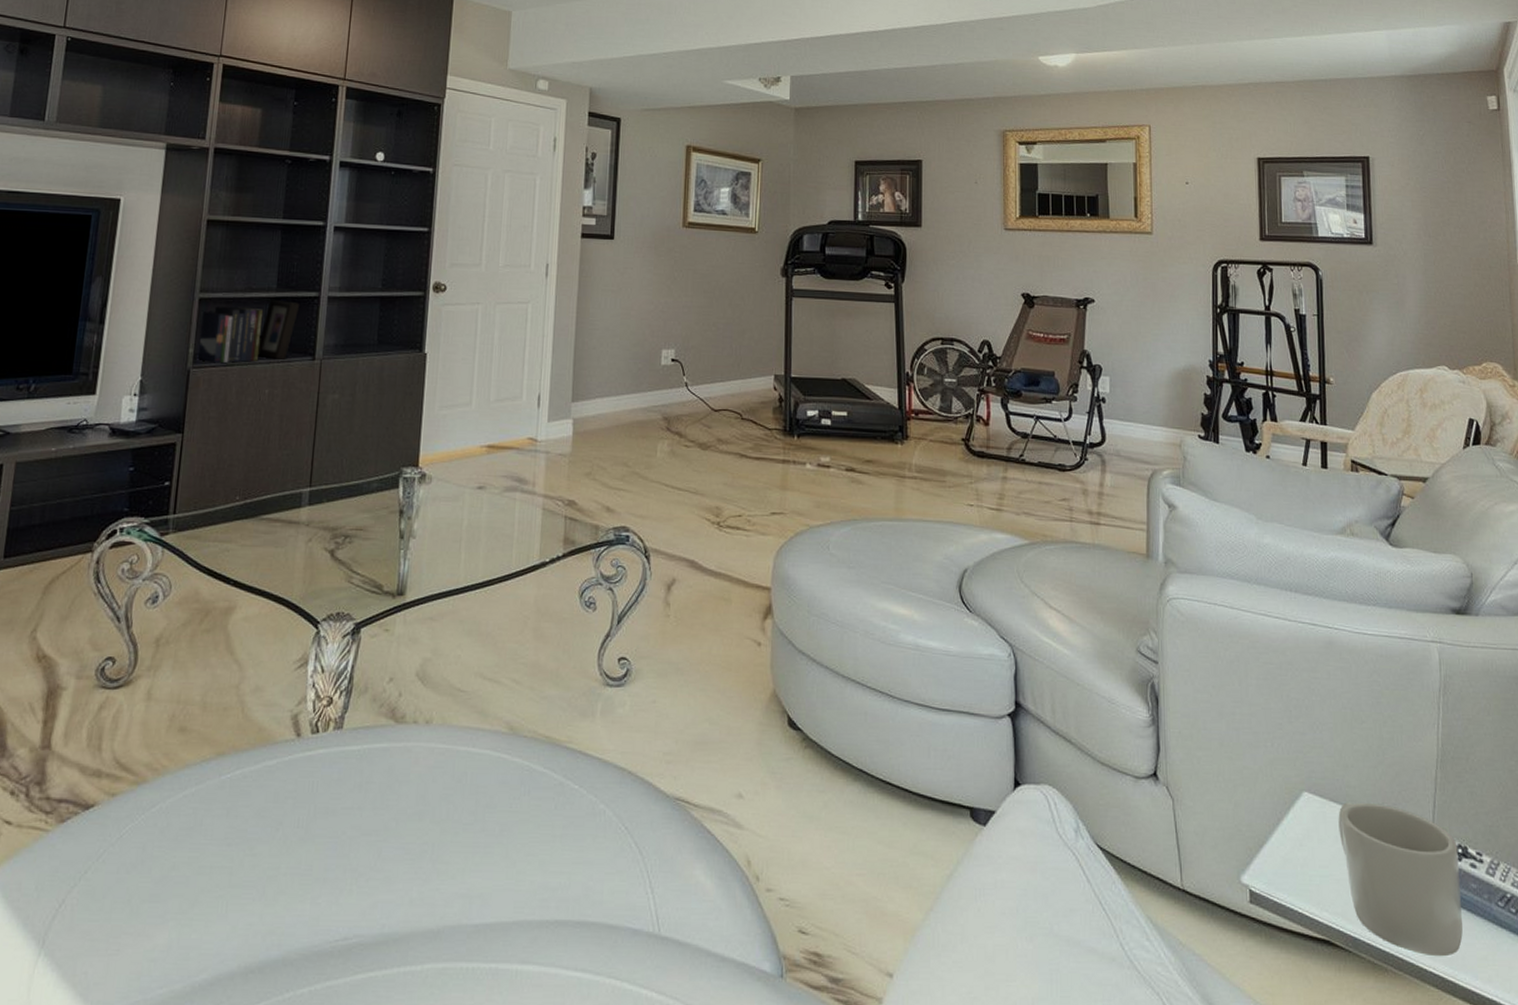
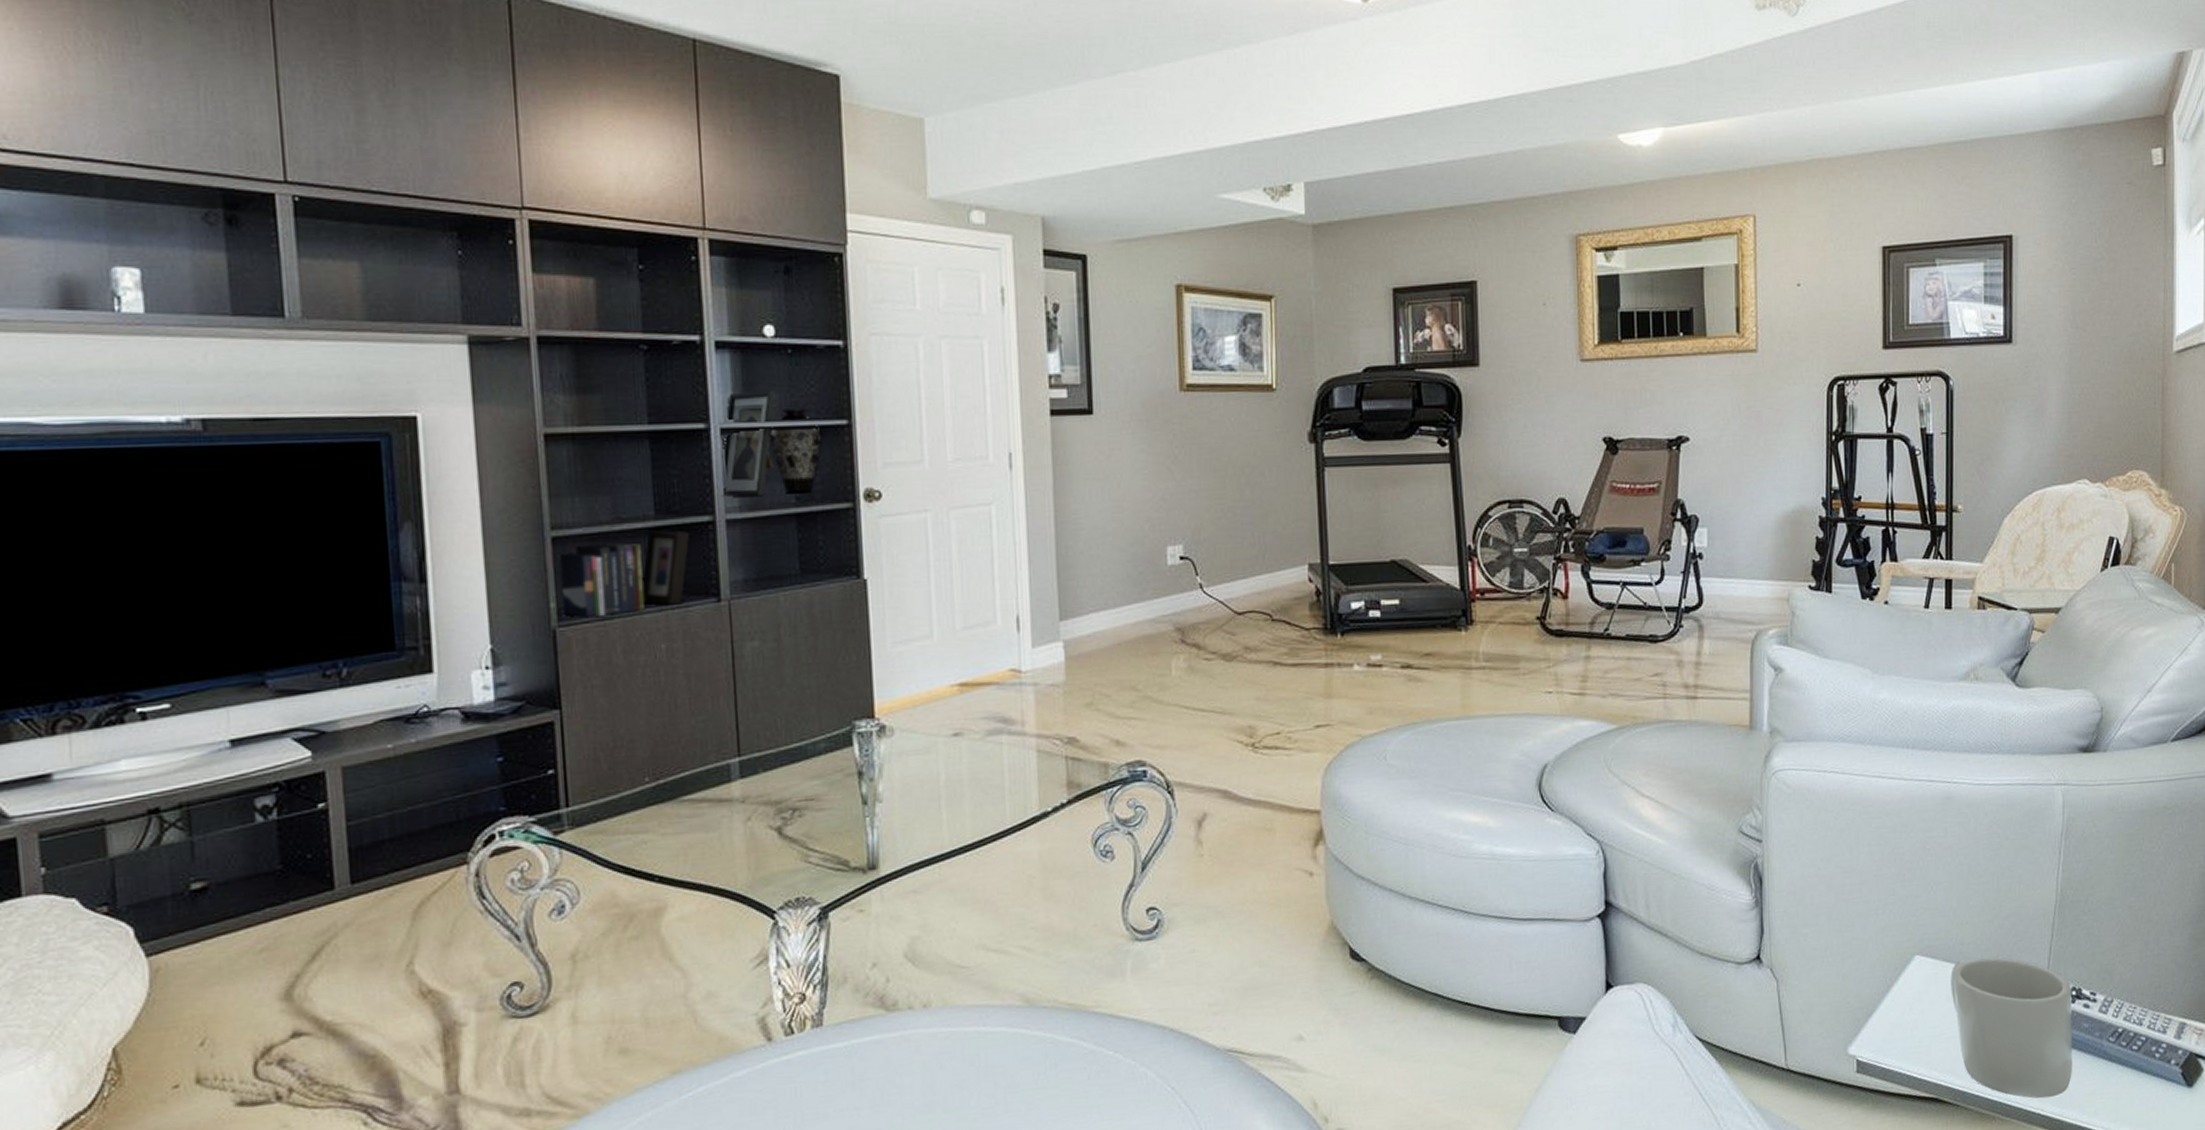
picture frame: none [327,200,378,281] -> present [720,391,775,498]
decorative vase: none [369,216,407,282] -> present [770,408,821,494]

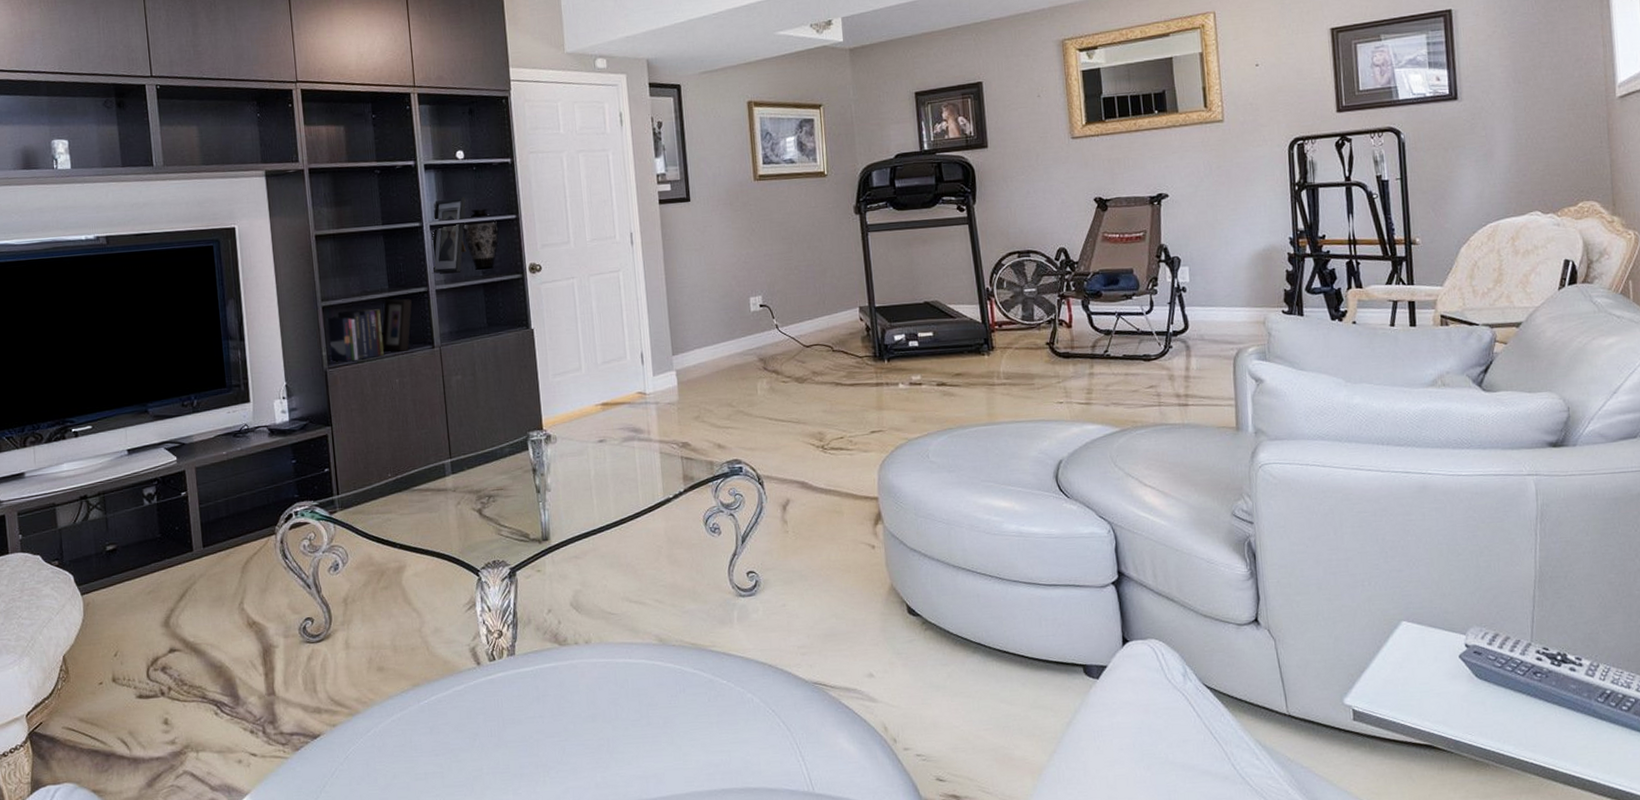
mug: present [1950,957,2073,1099] -> none [1437,624,1563,750]

